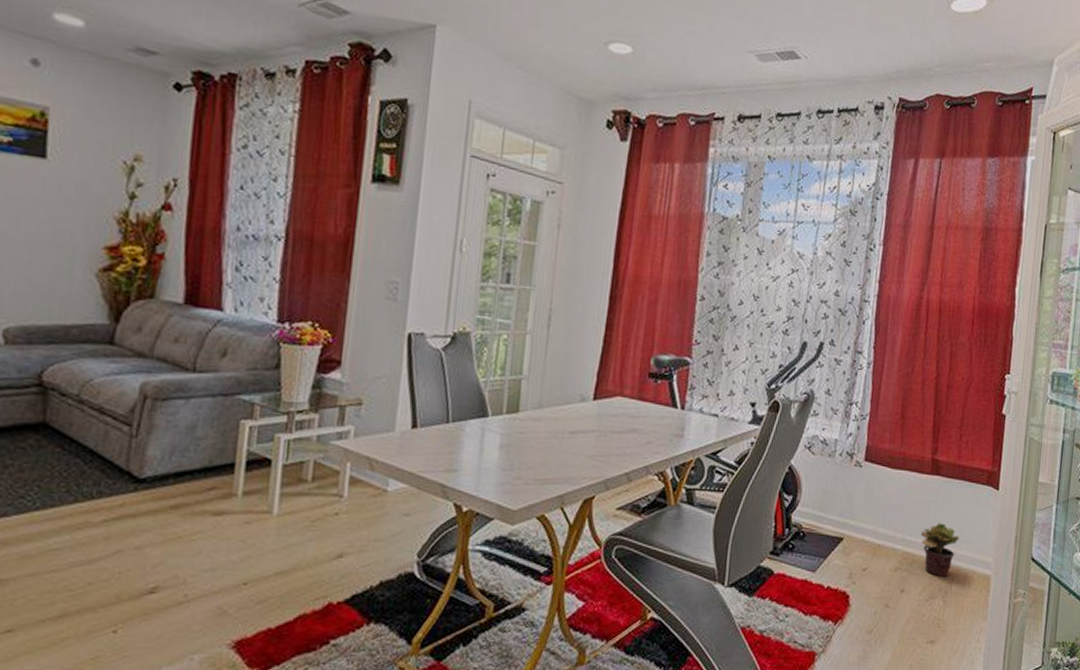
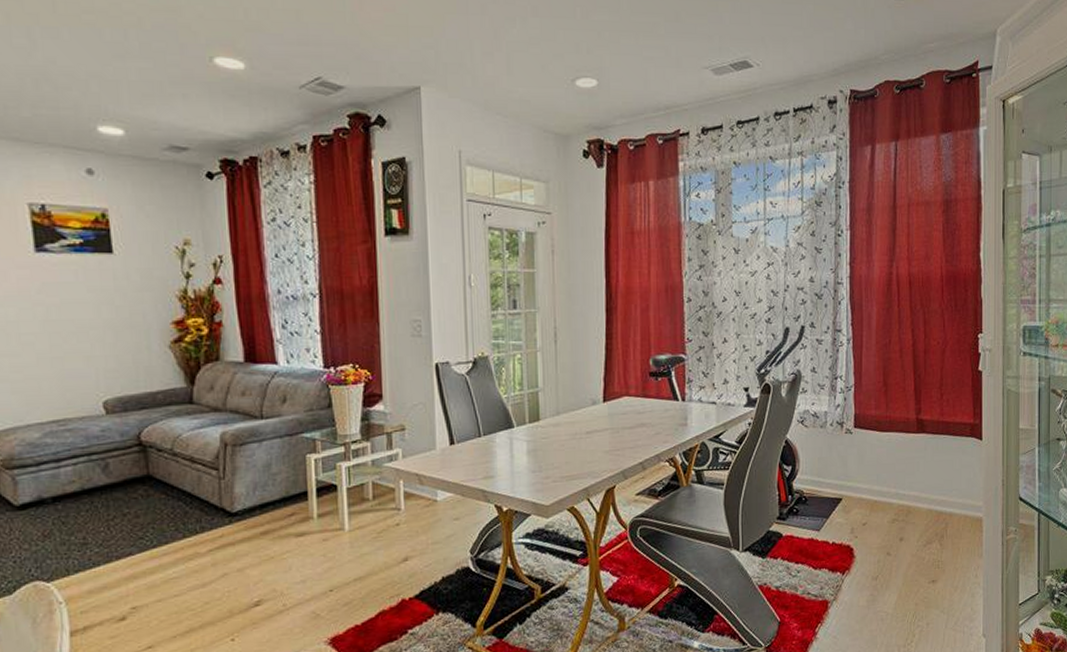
potted plant: present [920,522,960,576] -> none [913,474,950,523]

